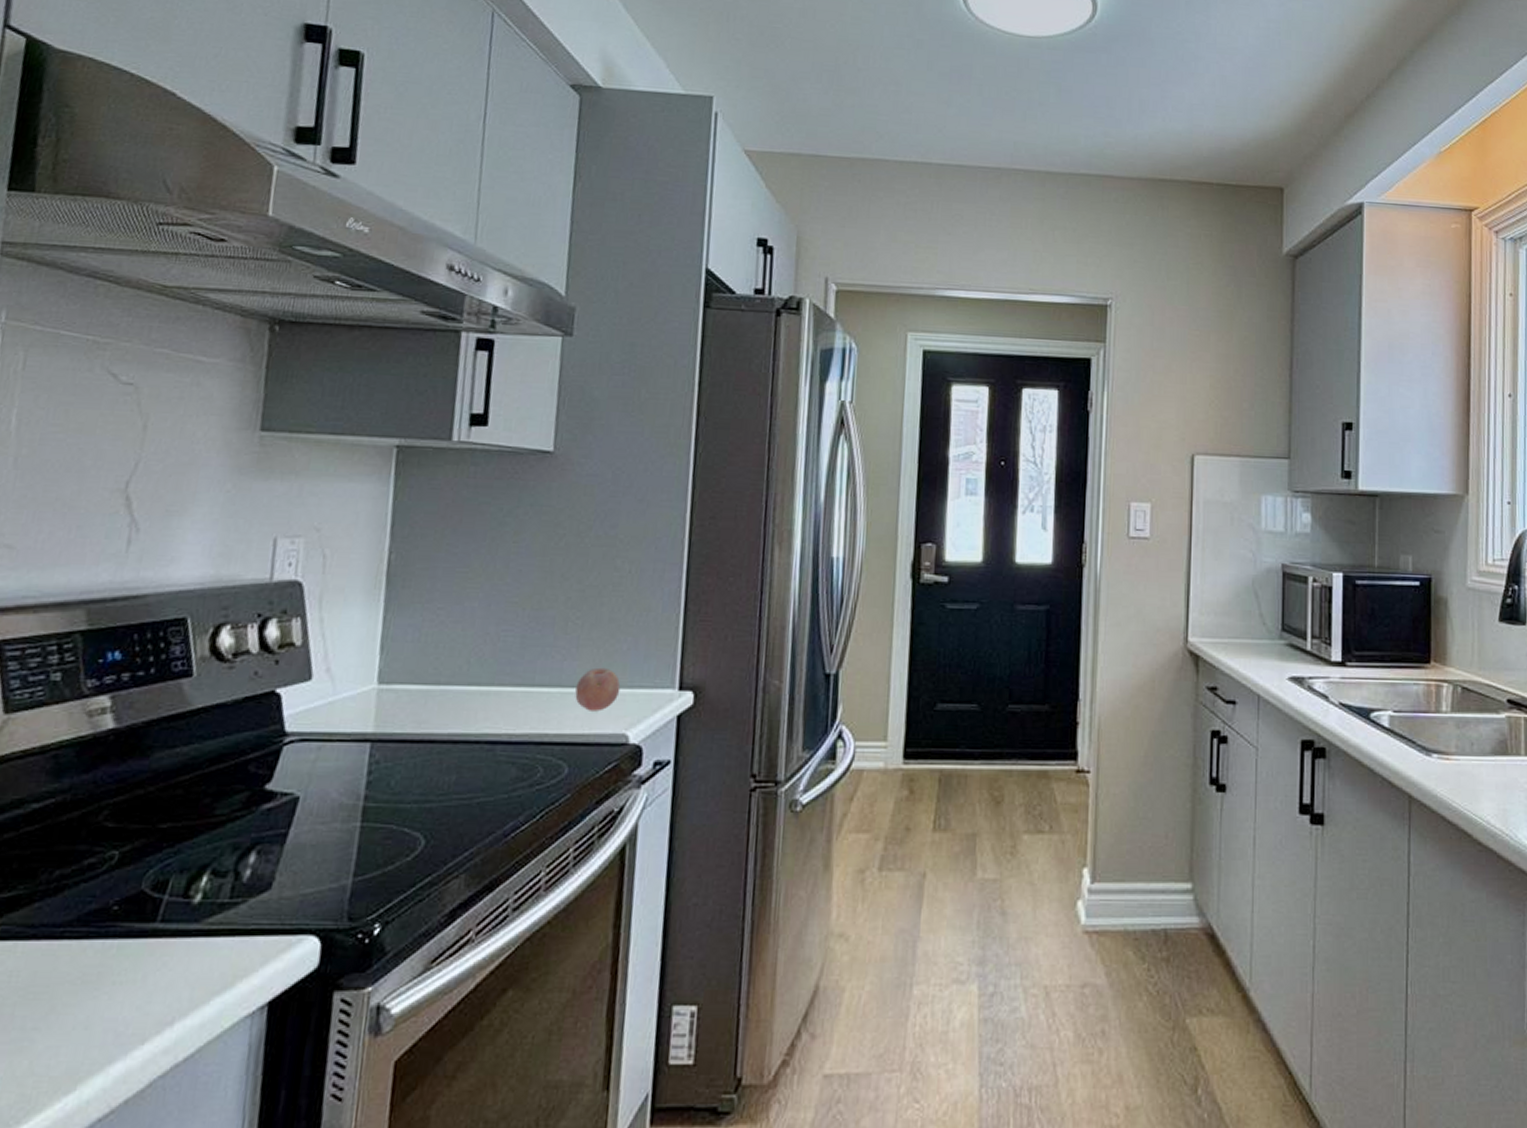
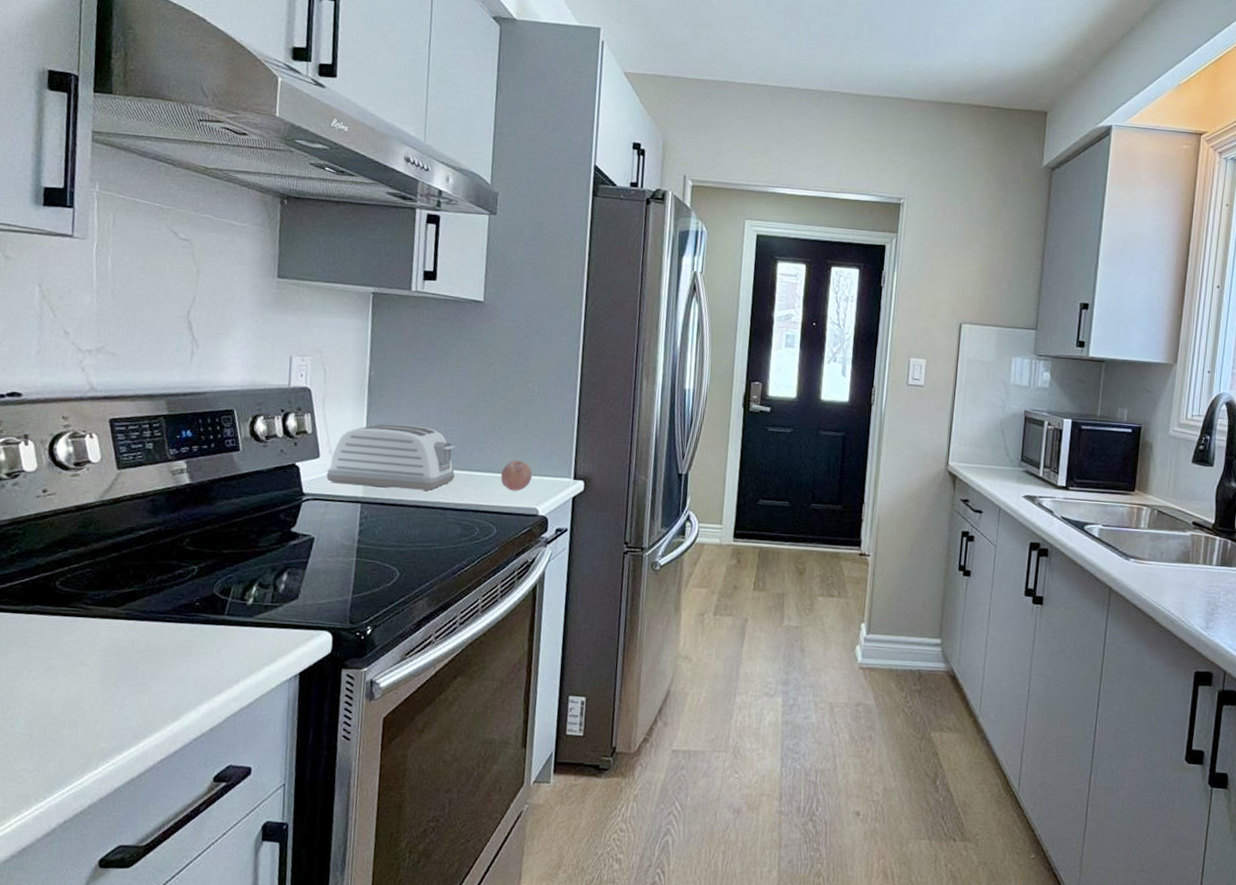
toaster: none [320,625,510,718] -> present [326,423,455,491]

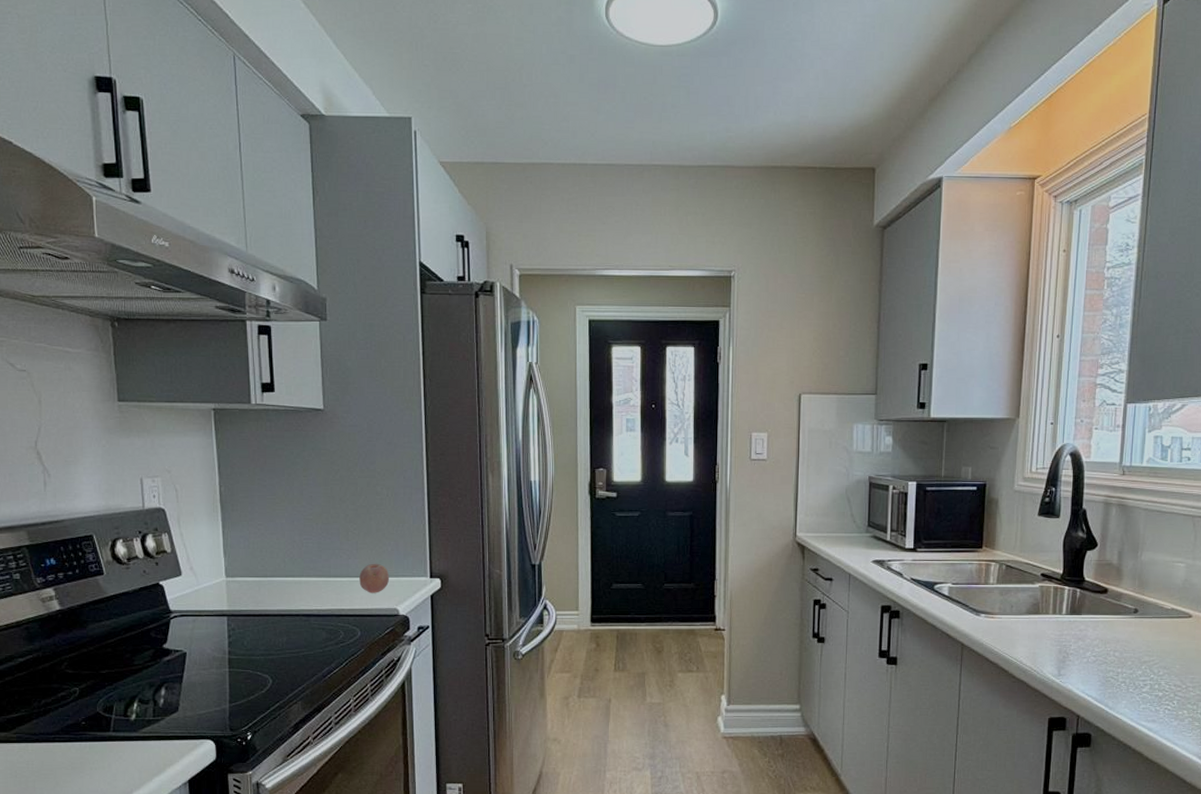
toaster: present [326,423,455,491] -> none [190,537,314,599]

